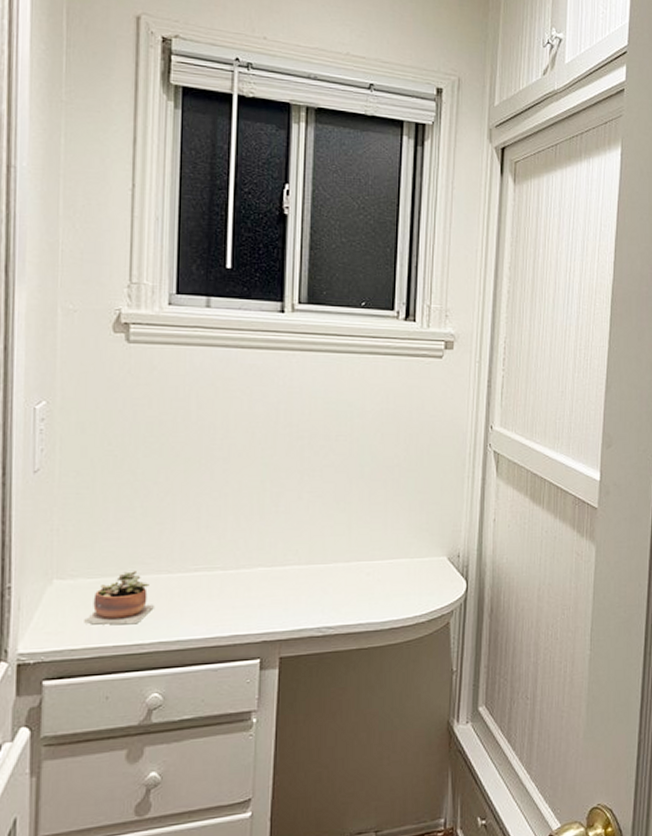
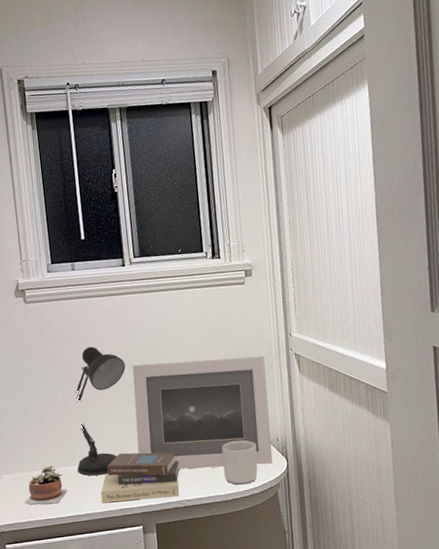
desk lamp: none [174,413,266,589] -> present [75,346,126,476]
books: none [204,560,324,627] -> present [100,452,180,504]
picture frame: none [268,443,455,587] -> present [132,355,273,469]
mug: none [383,553,431,610] -> present [221,440,258,485]

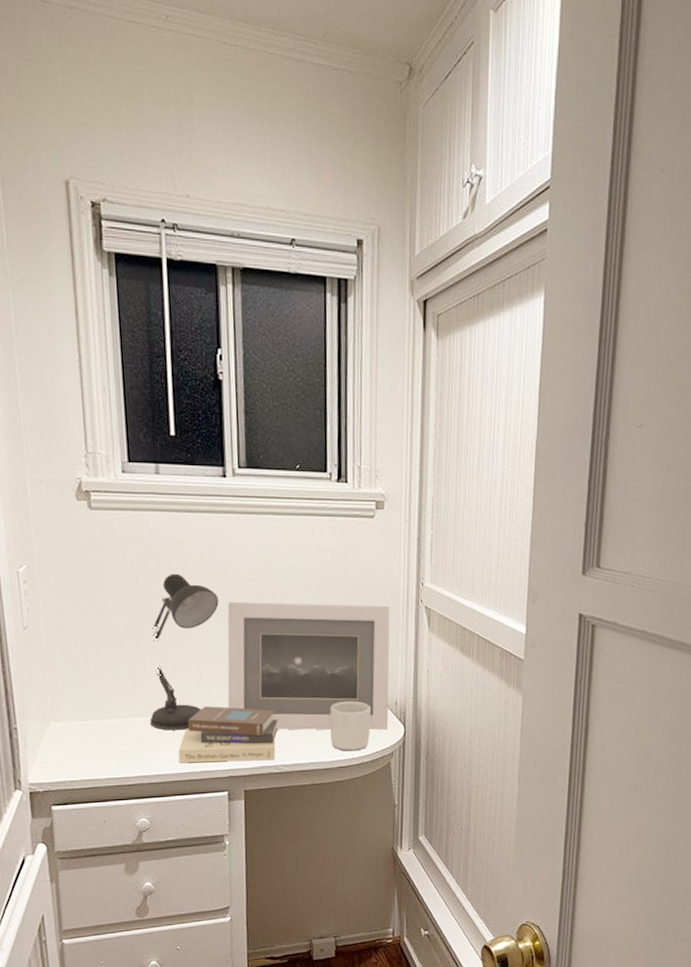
succulent plant: present [25,466,67,505] -> none [79,715,135,761]

